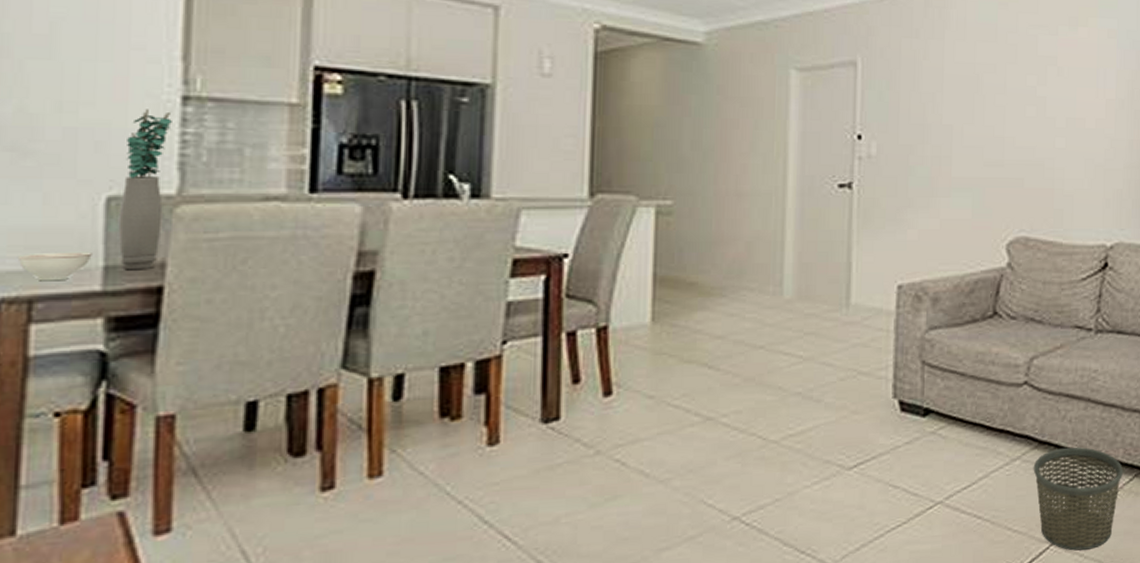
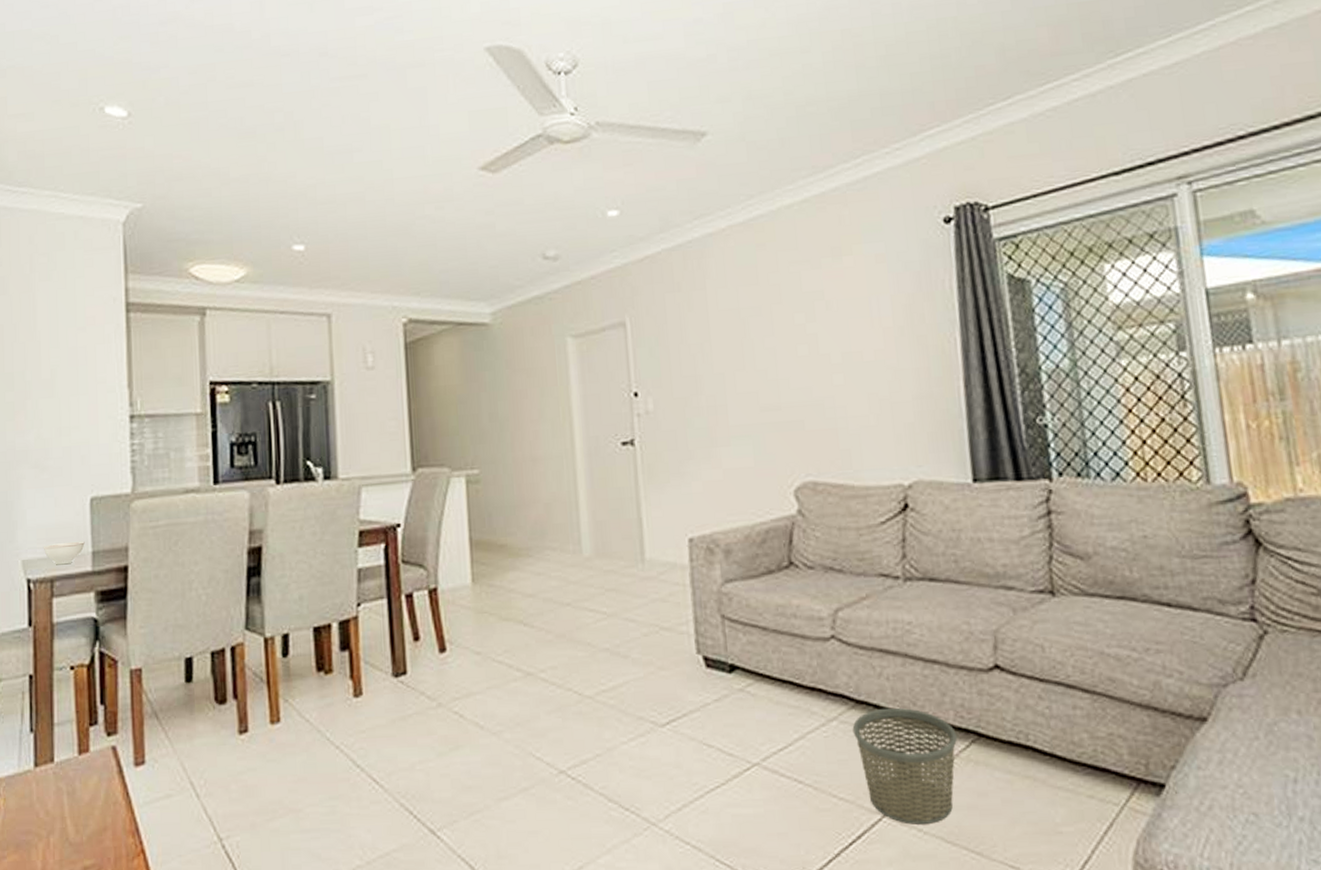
vase: present [117,109,172,272] -> none [98,428,125,556]

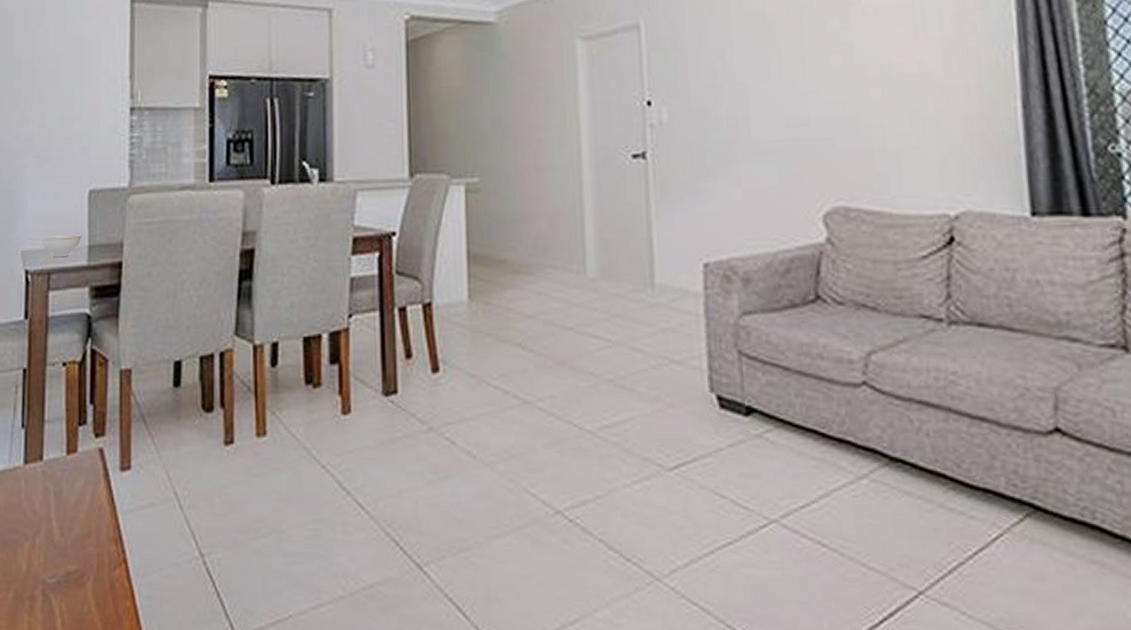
basket: present [852,707,958,825] -> none [885,468,1010,607]

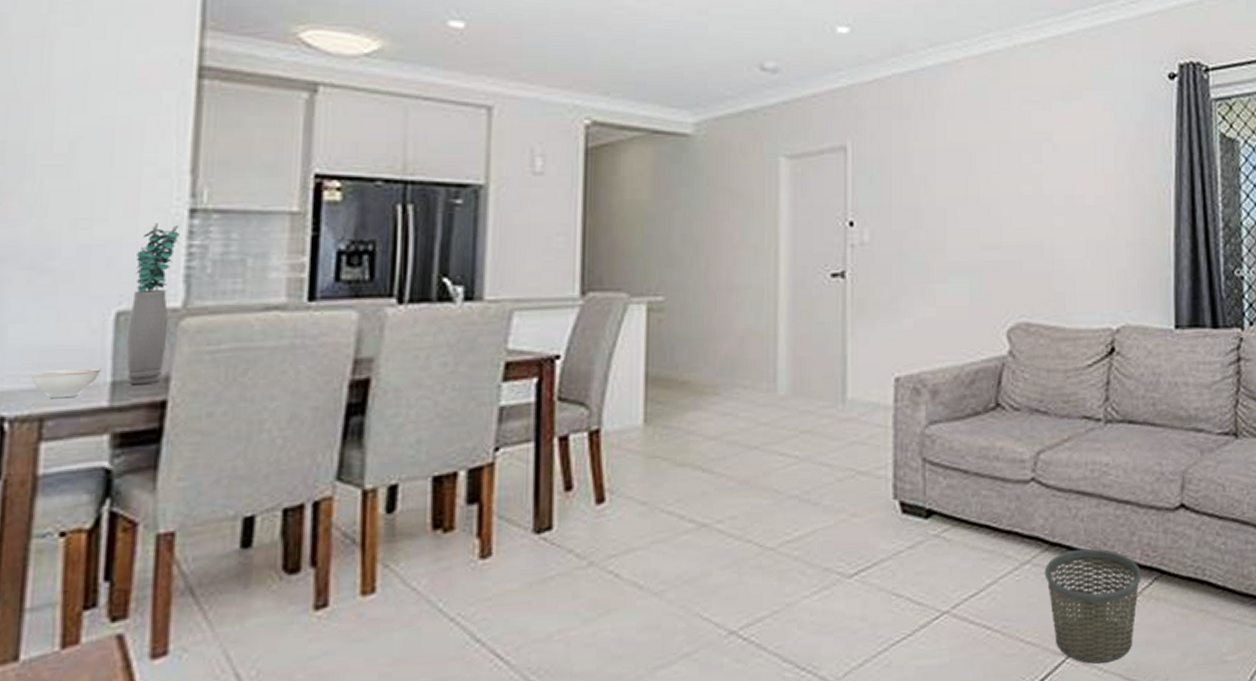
vase: none [95,120,125,250] -> present [125,223,180,387]
basket: none [885,468,1010,607] -> present [1044,548,1142,664]

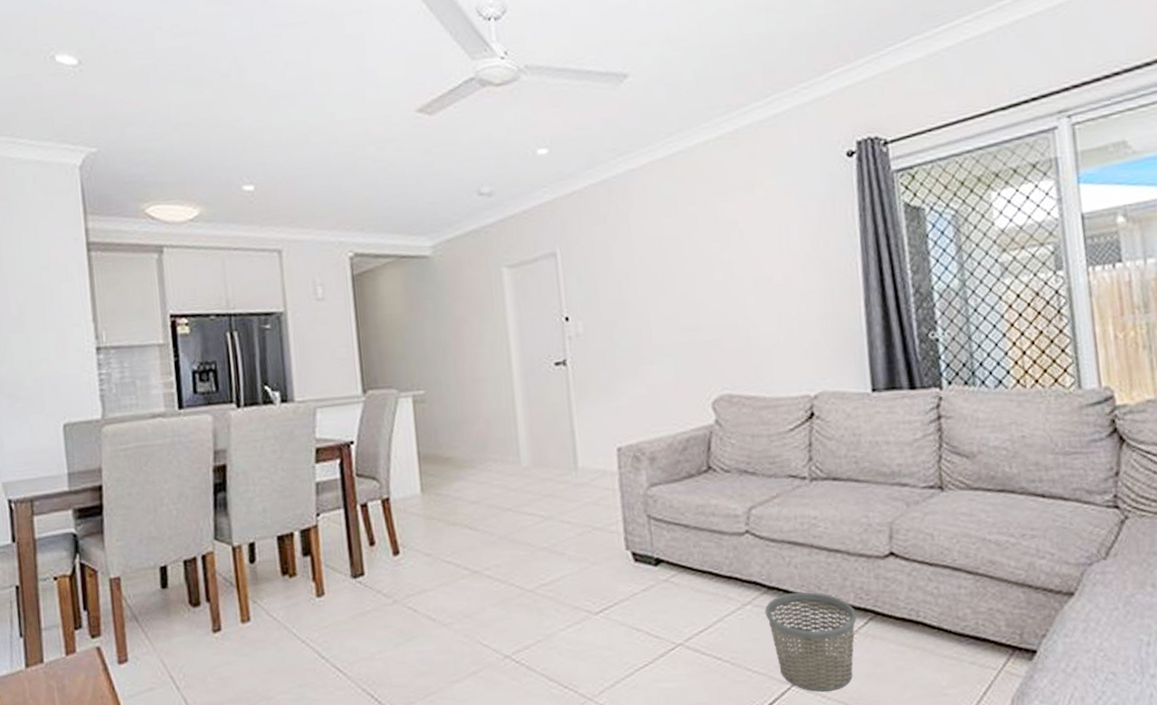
bowl: present [30,367,101,399] -> none [21,463,61,486]
vase: present [125,223,180,387] -> none [69,359,97,477]

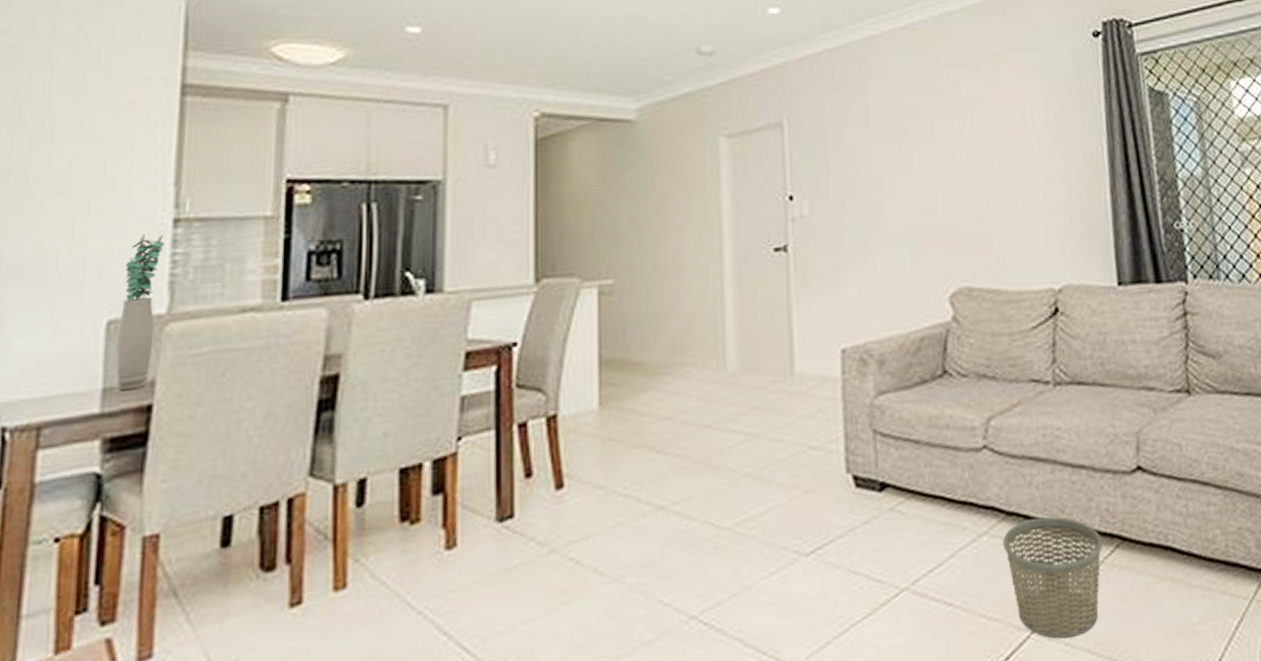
vase: none [69,359,97,477] -> present [115,234,164,393]

